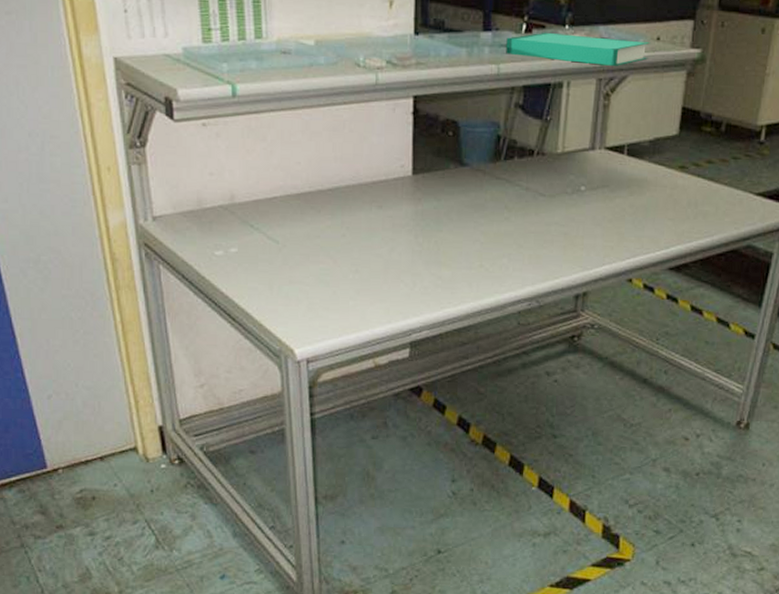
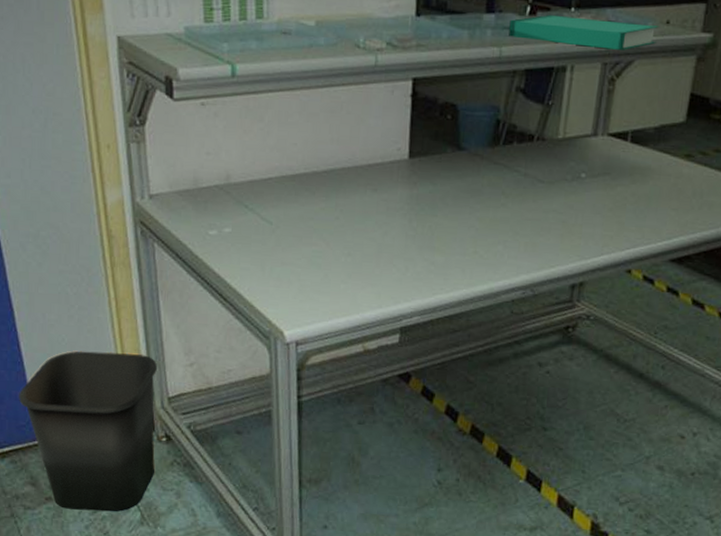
waste bin: none [25,376,168,537] -> present [19,351,157,512]

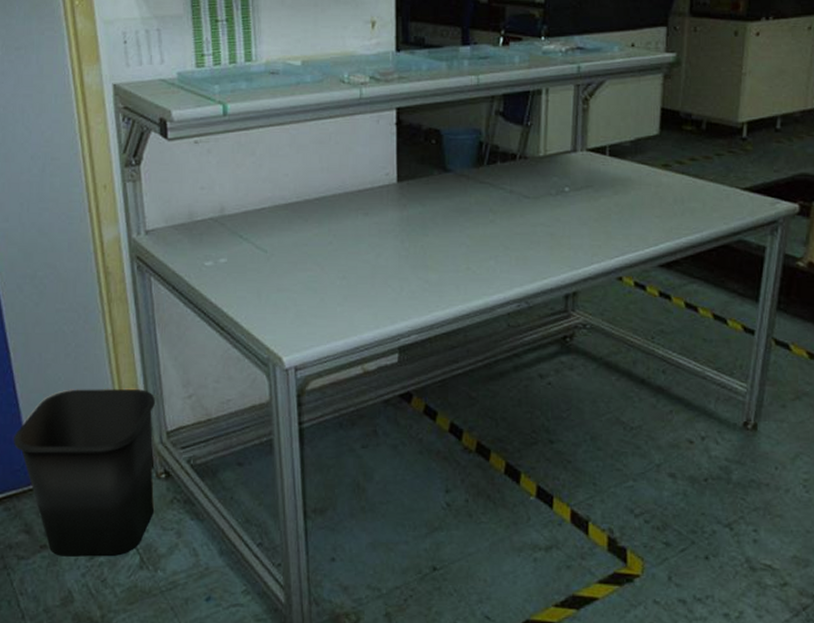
binder: present [509,14,659,50] -> none [485,44,625,72]

